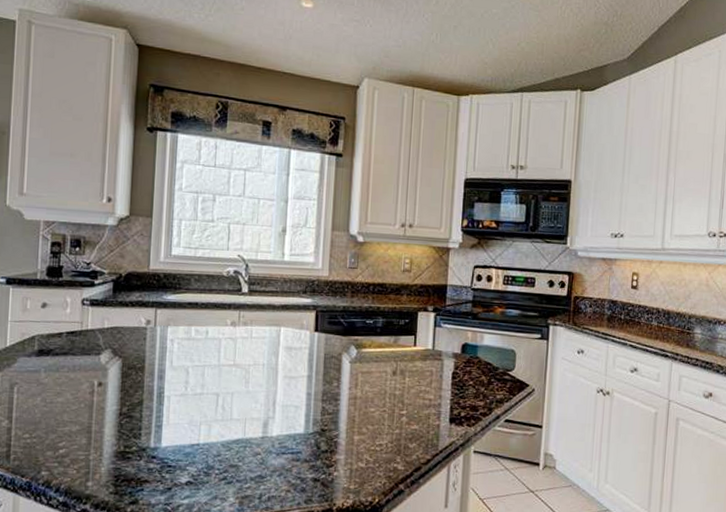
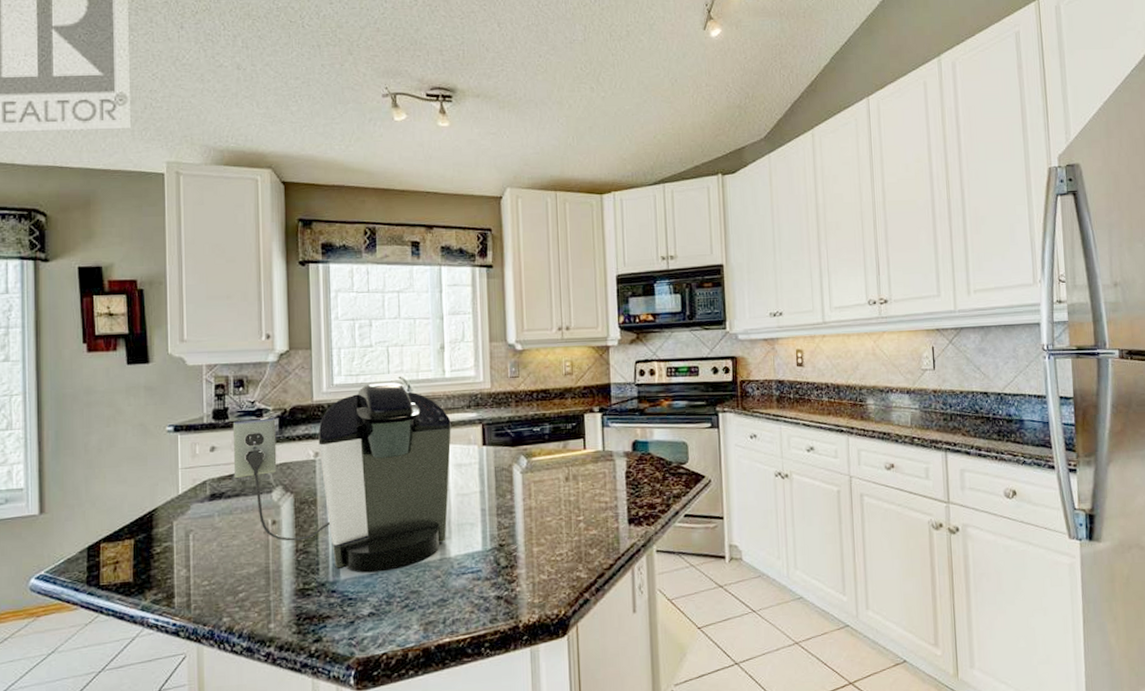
coffee maker: none [63,258,286,442] -> present [232,382,451,572]

